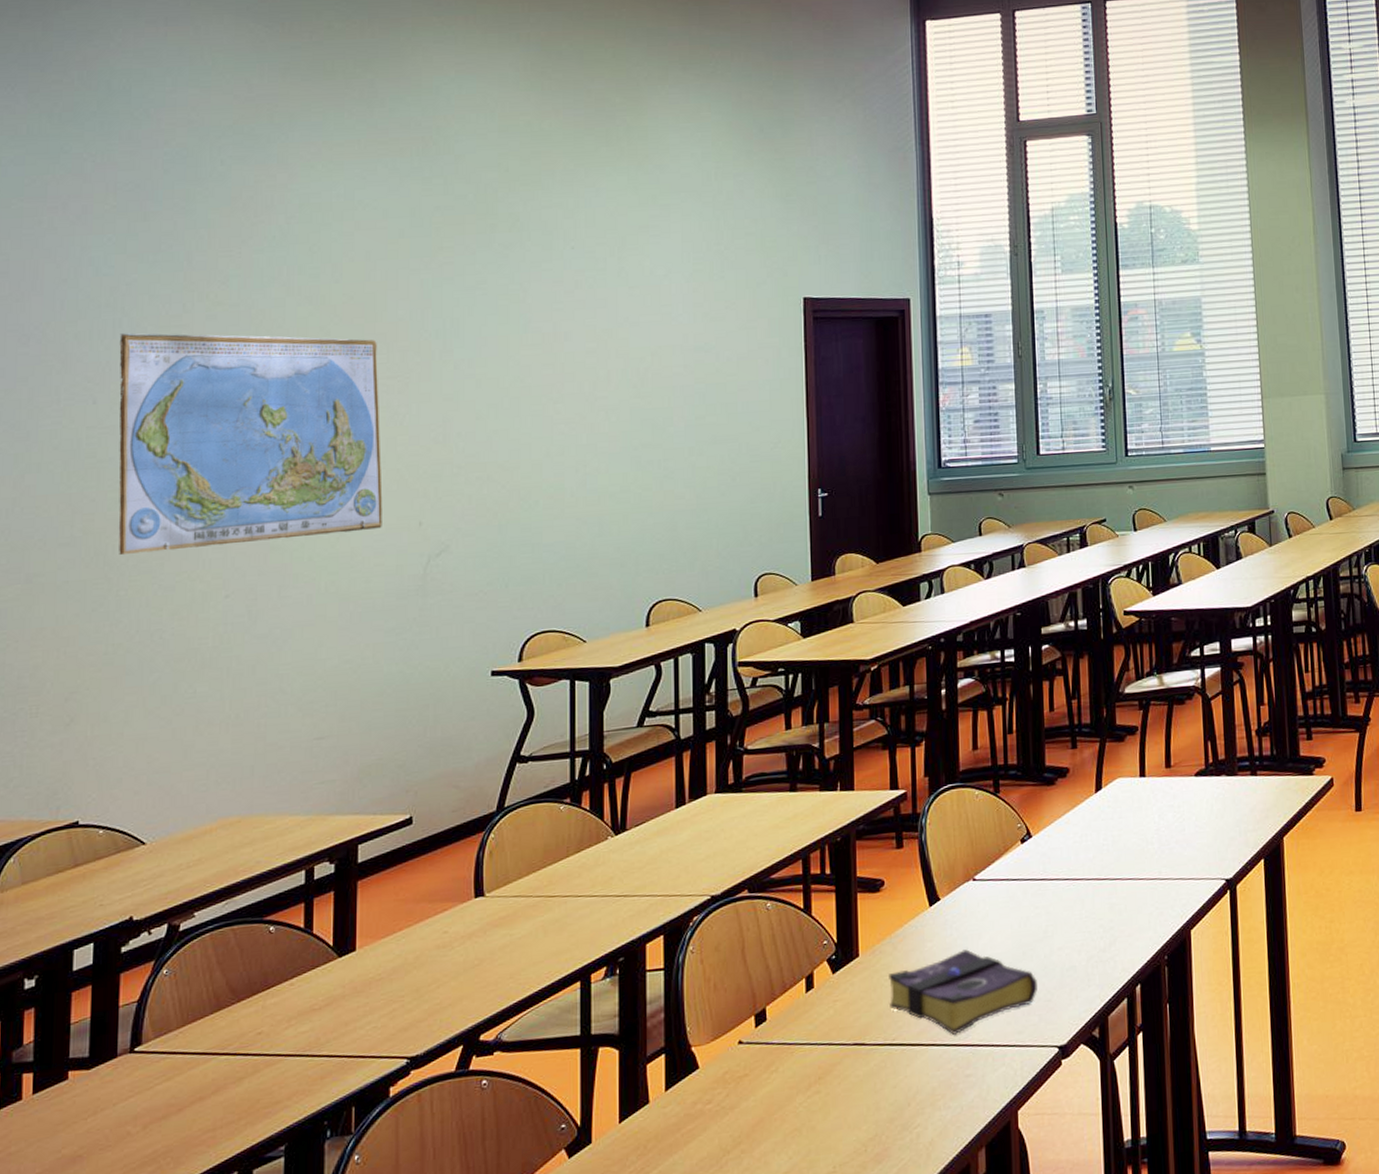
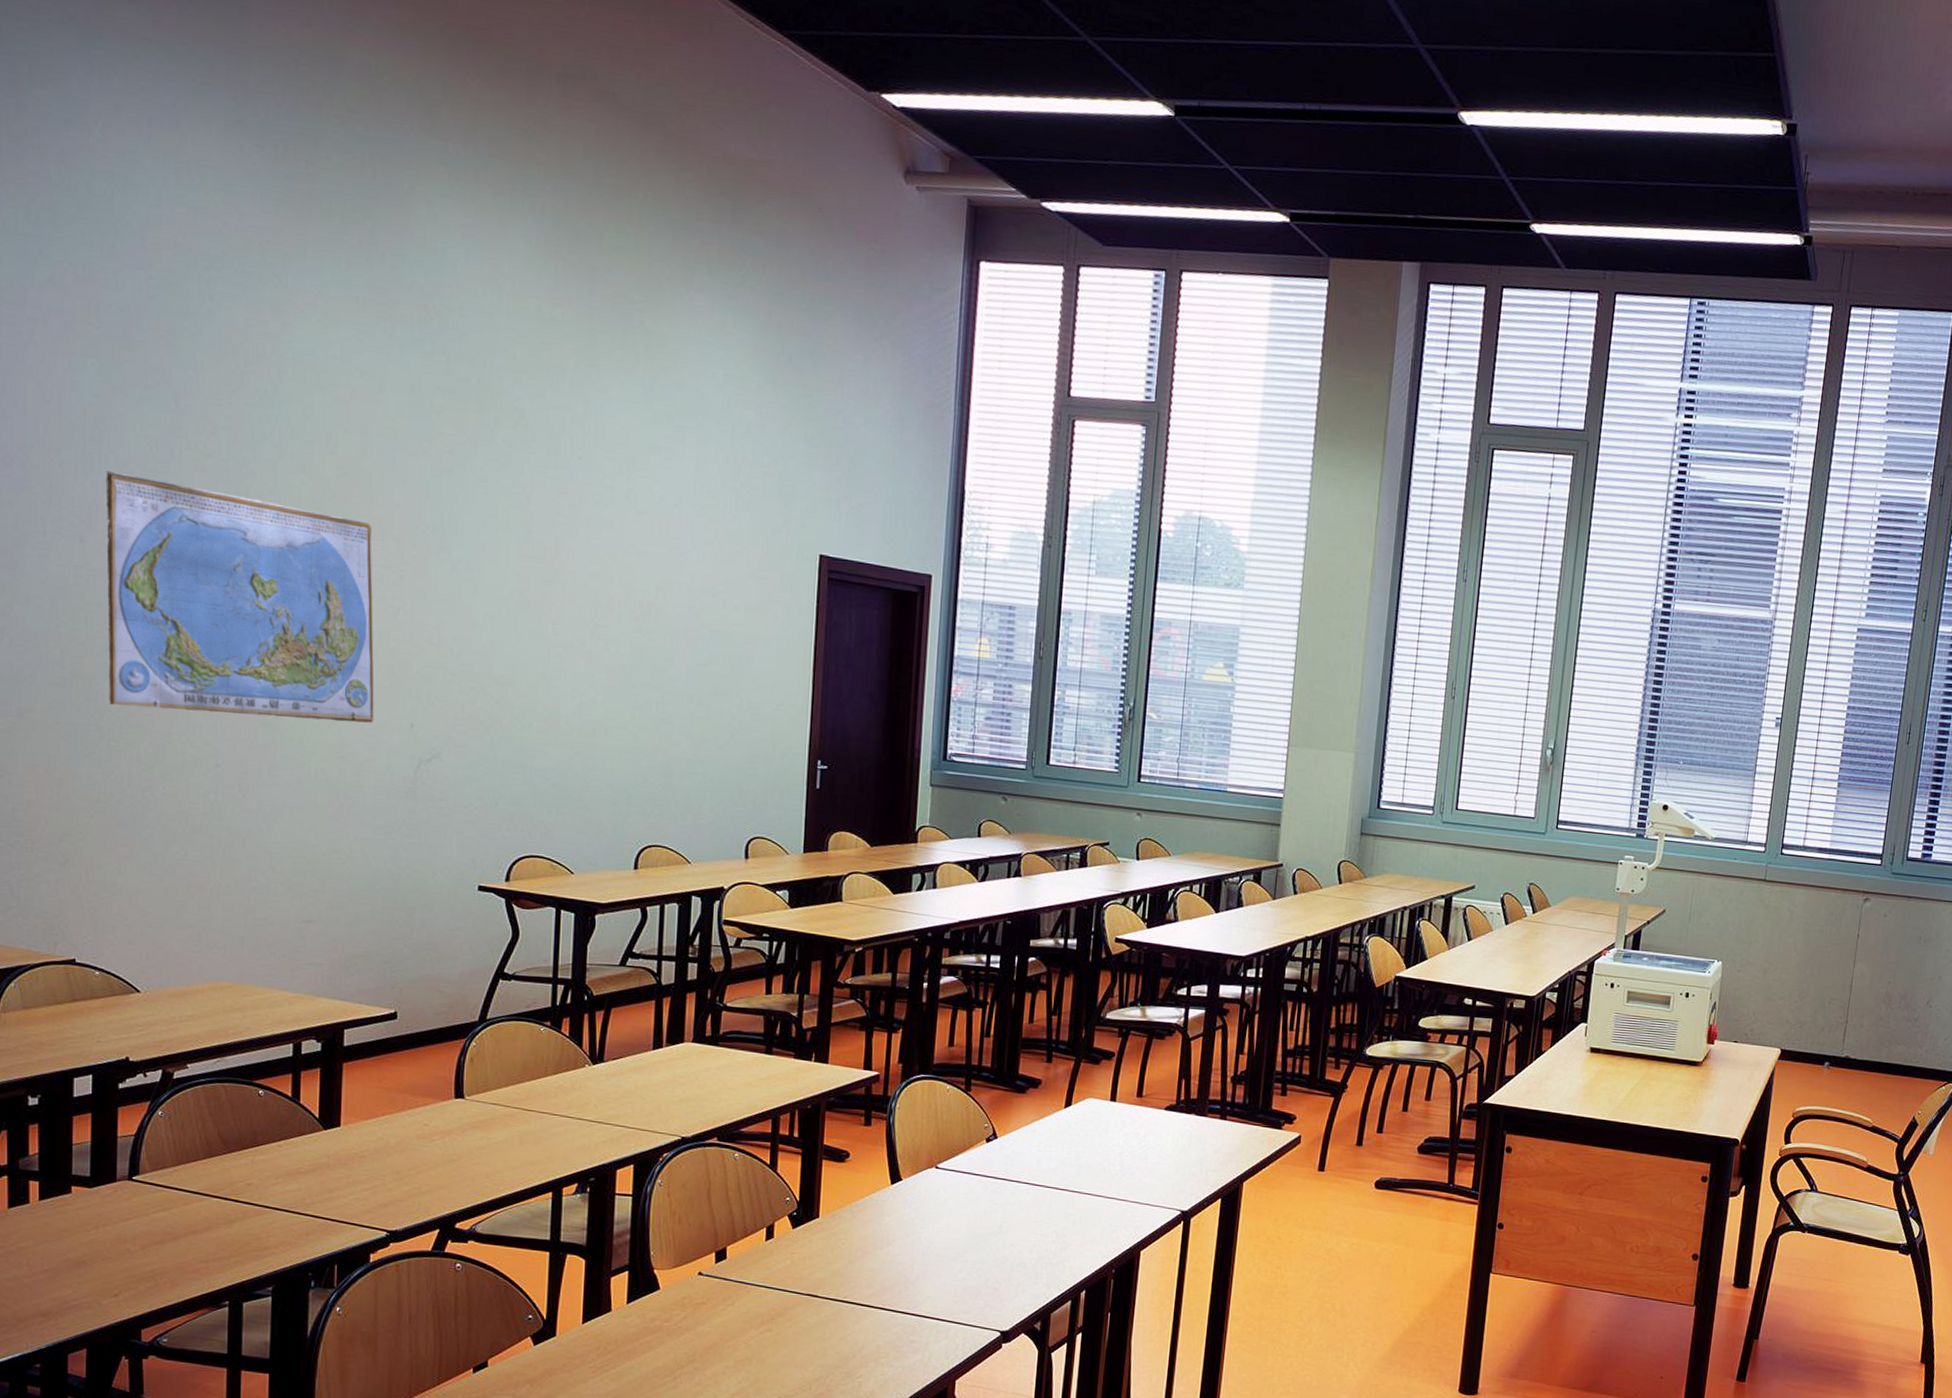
book: present [889,949,1037,1036] -> none [844,1229,987,1304]

